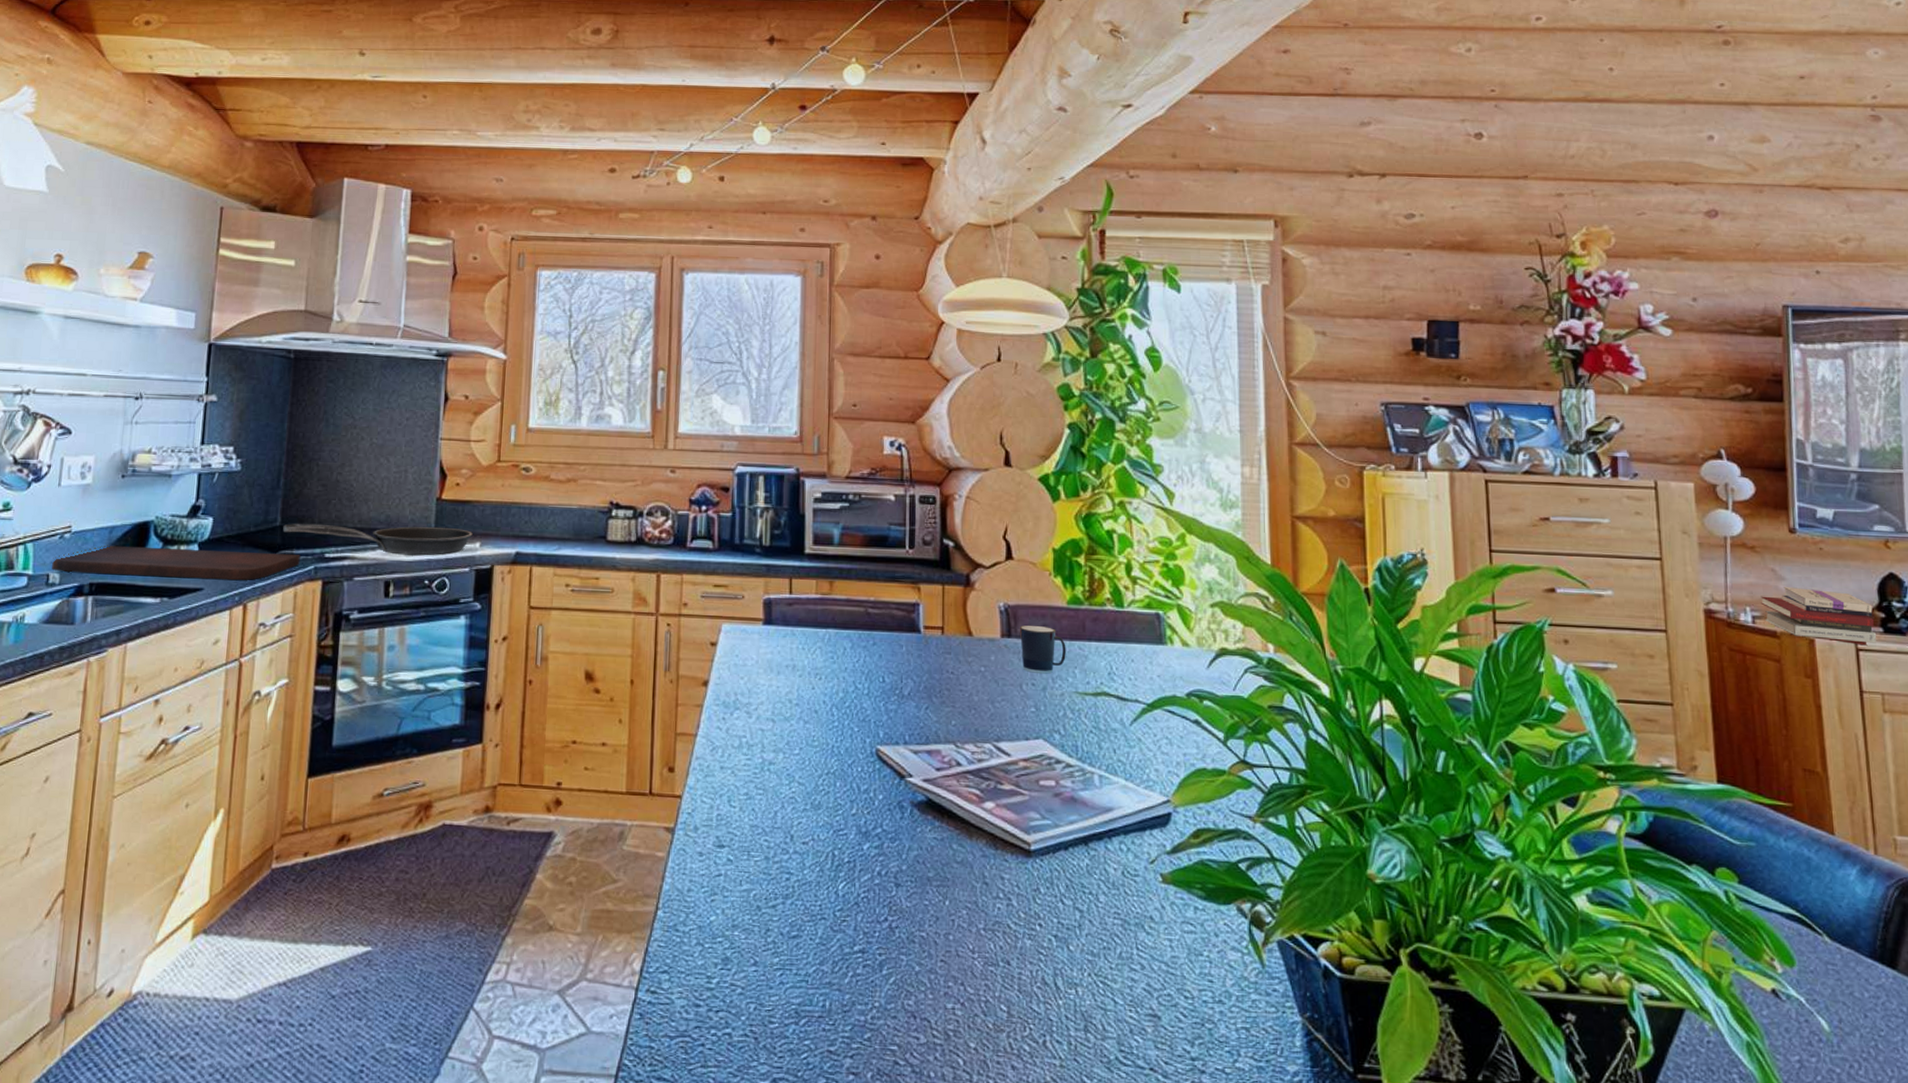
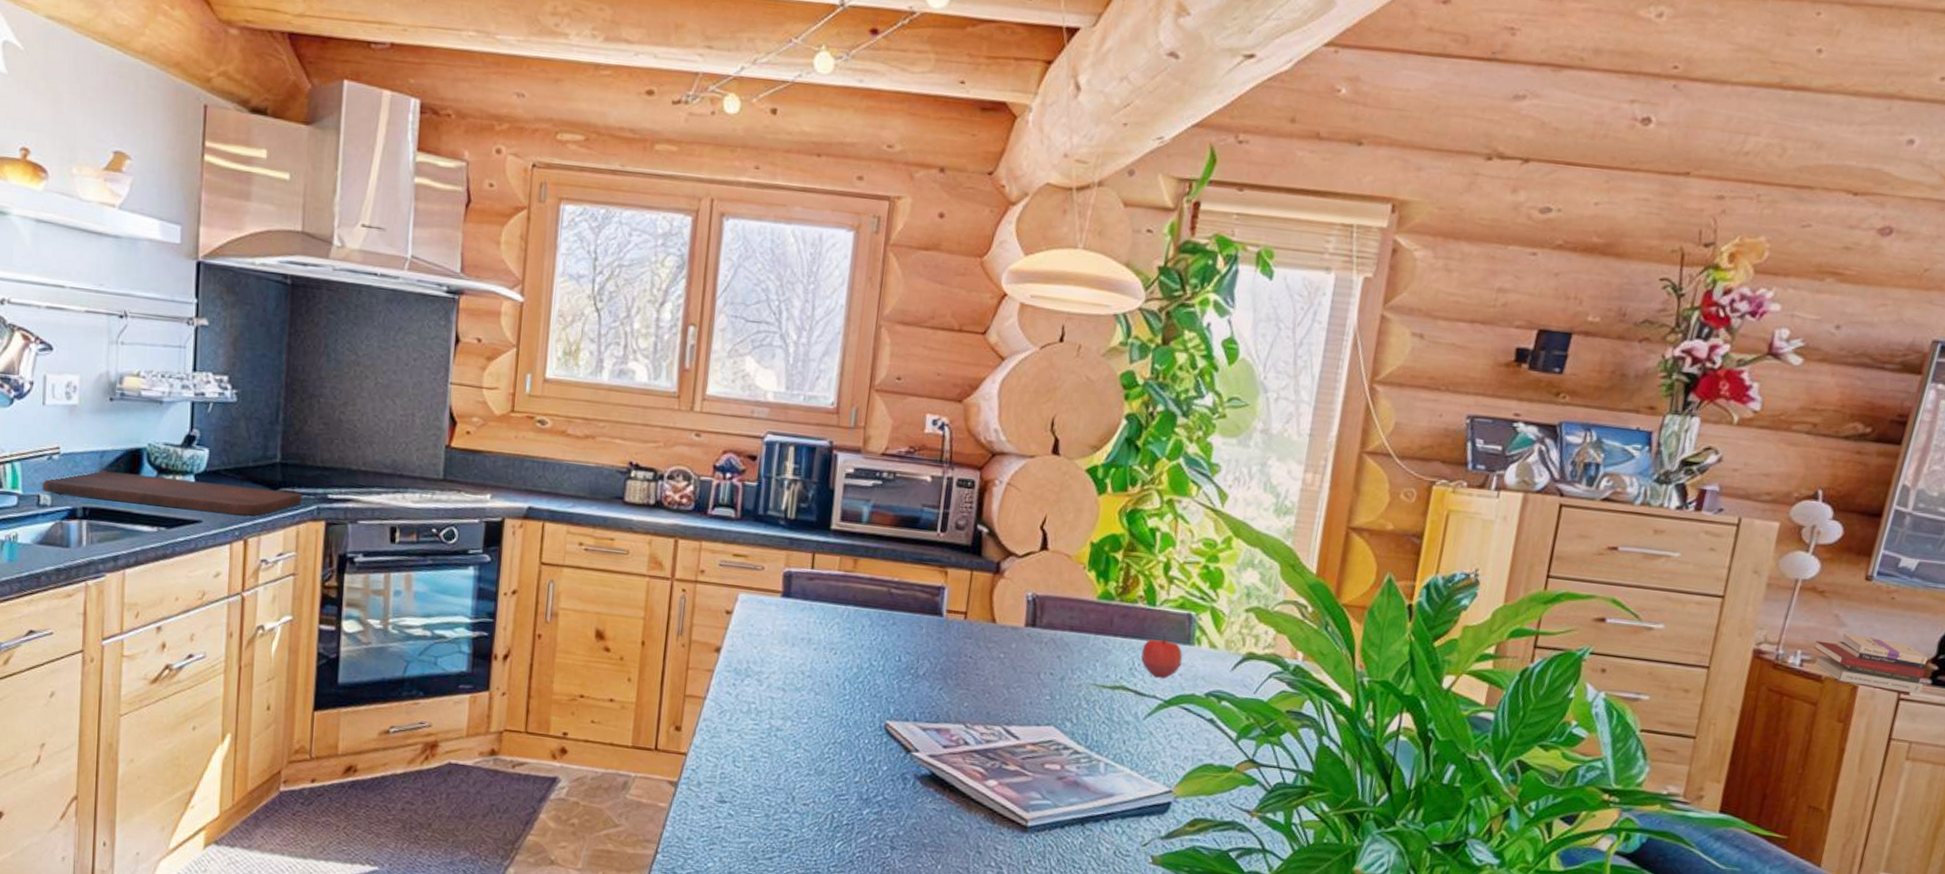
frying pan: present [283,523,473,556] -> none [283,461,483,505]
mug: present [1019,625,1066,675] -> none [1043,616,1091,666]
fruit: none [1118,638,1157,682] -> present [1141,637,1182,680]

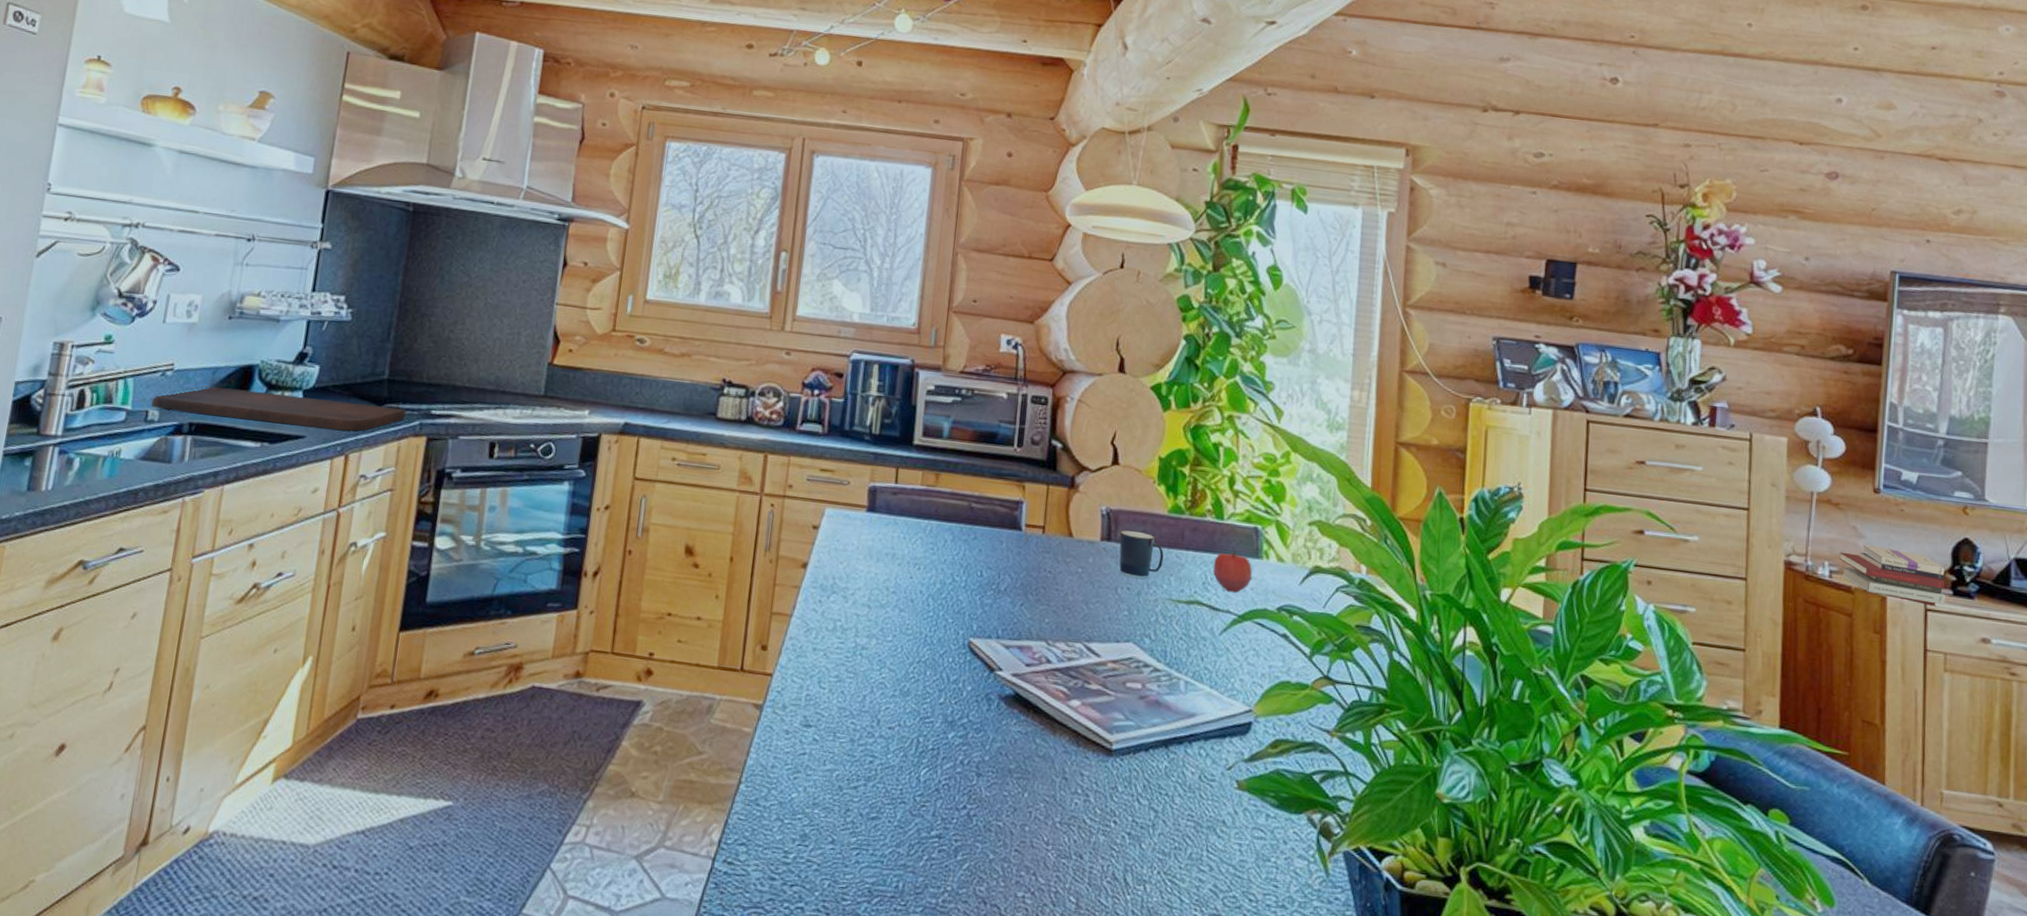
mug: none [1043,616,1091,666] -> present [1119,530,1164,580]

